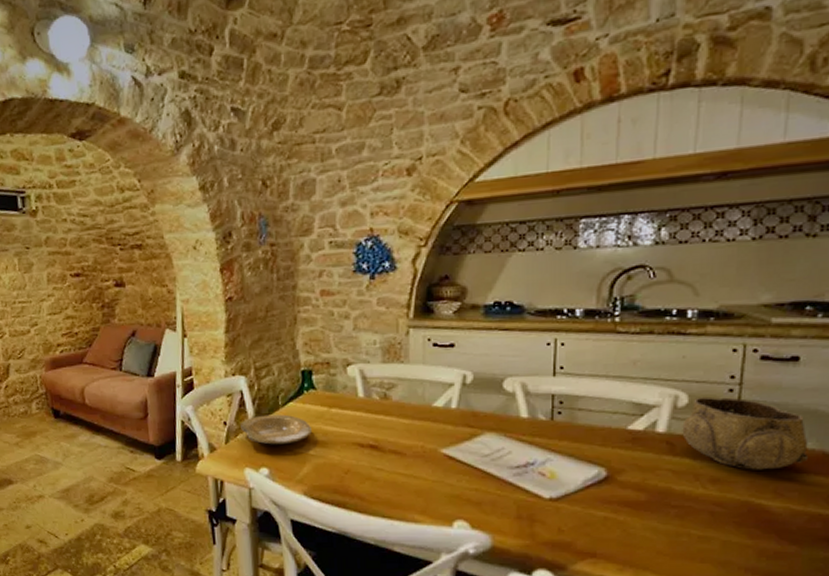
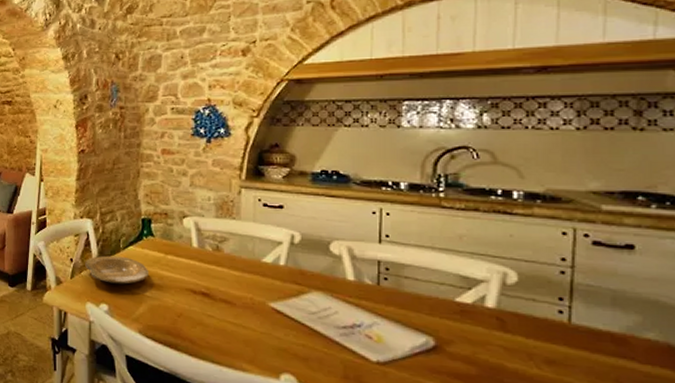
decorative bowl: present [682,396,809,470] -> none [512,276,651,357]

